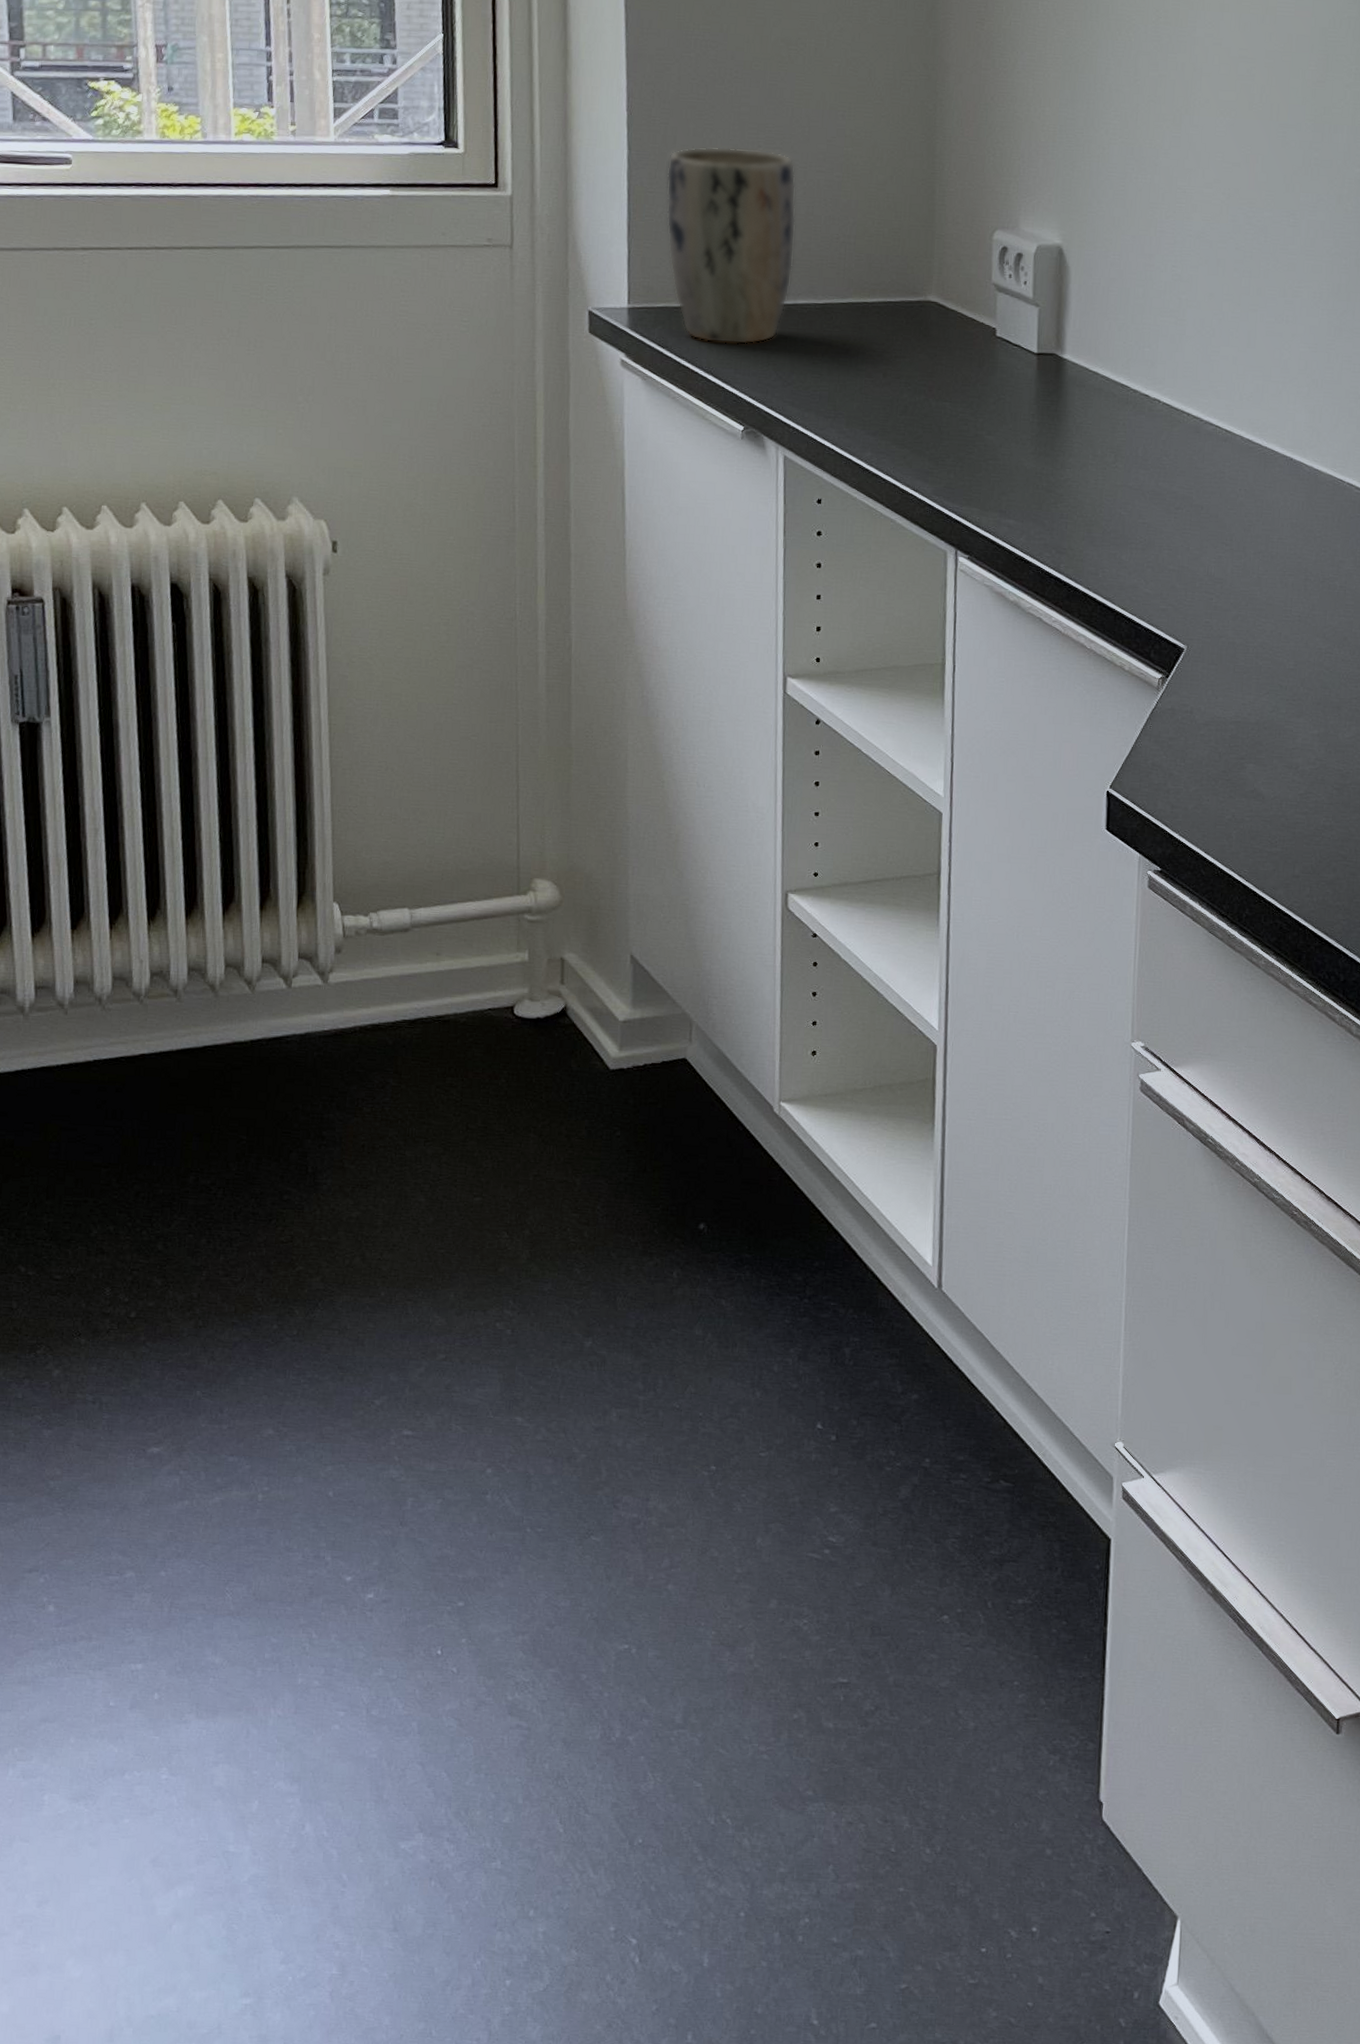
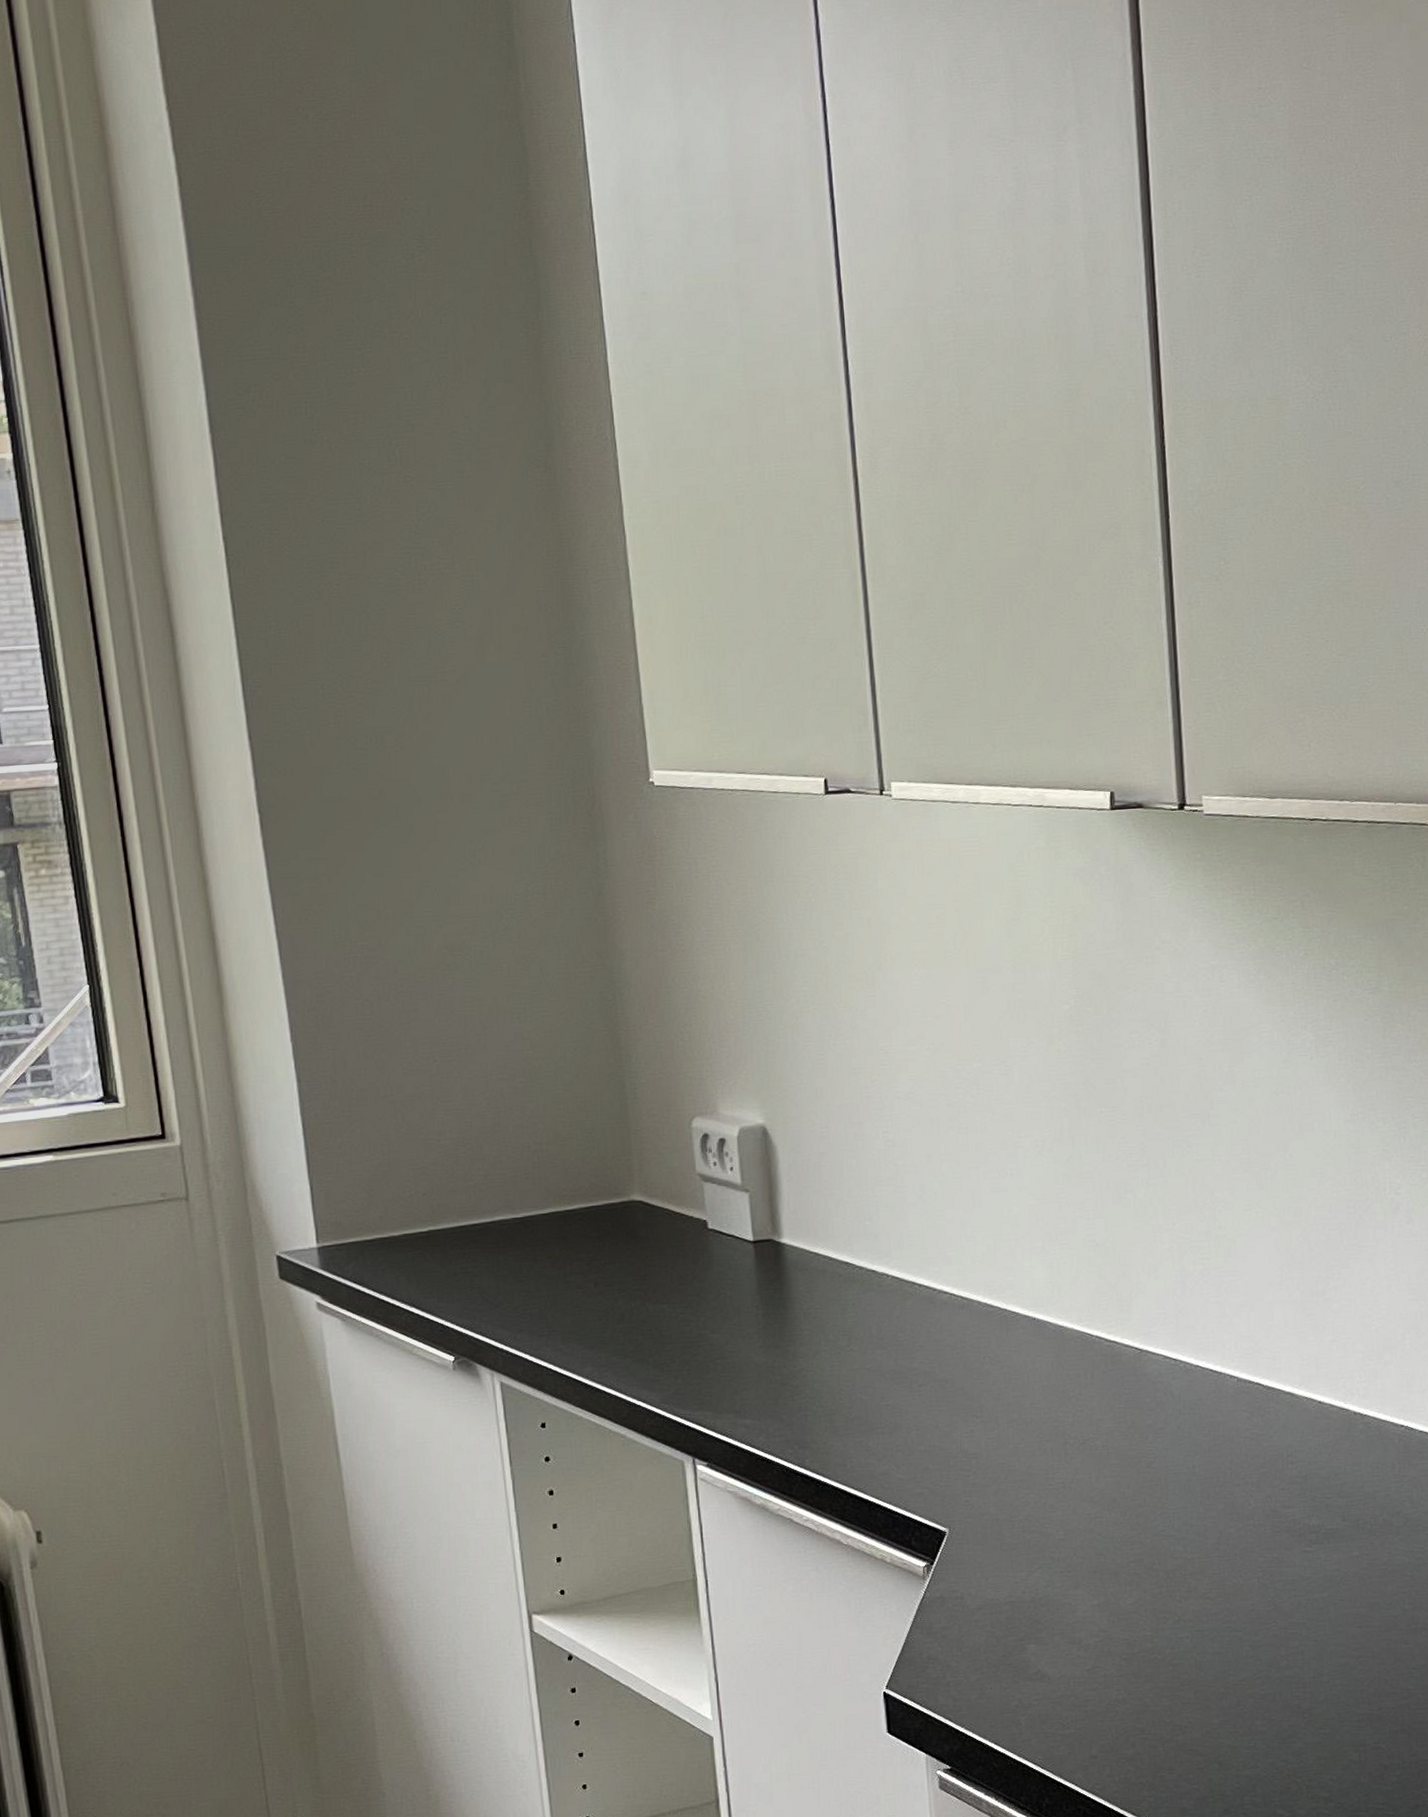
plant pot: present [666,146,796,345] -> none [341,1064,486,1274]

